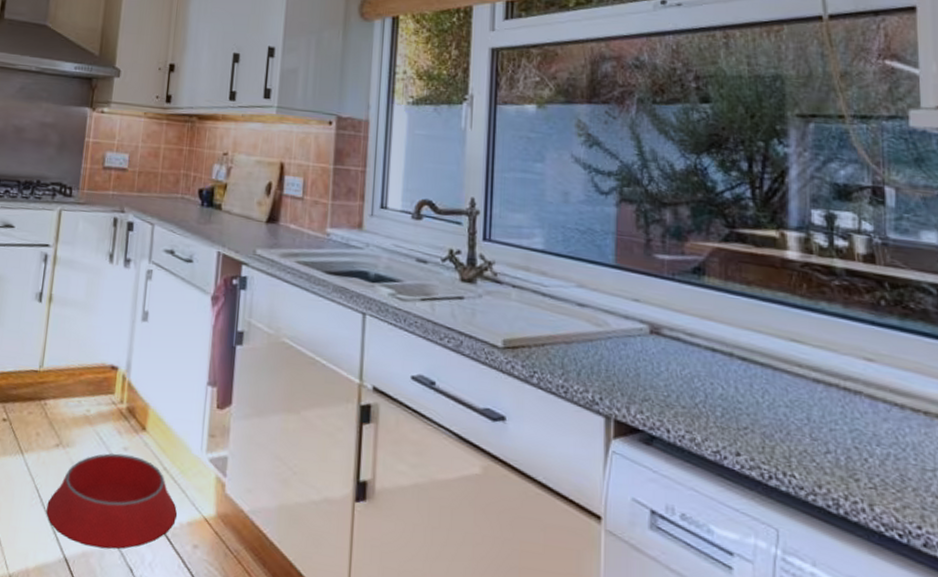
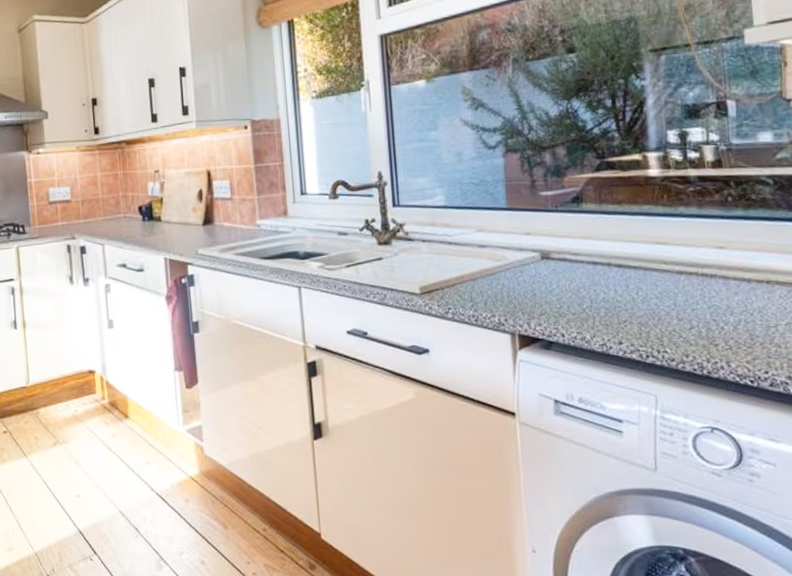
pet bowl: present [46,453,177,549] -> none [56,440,167,518]

